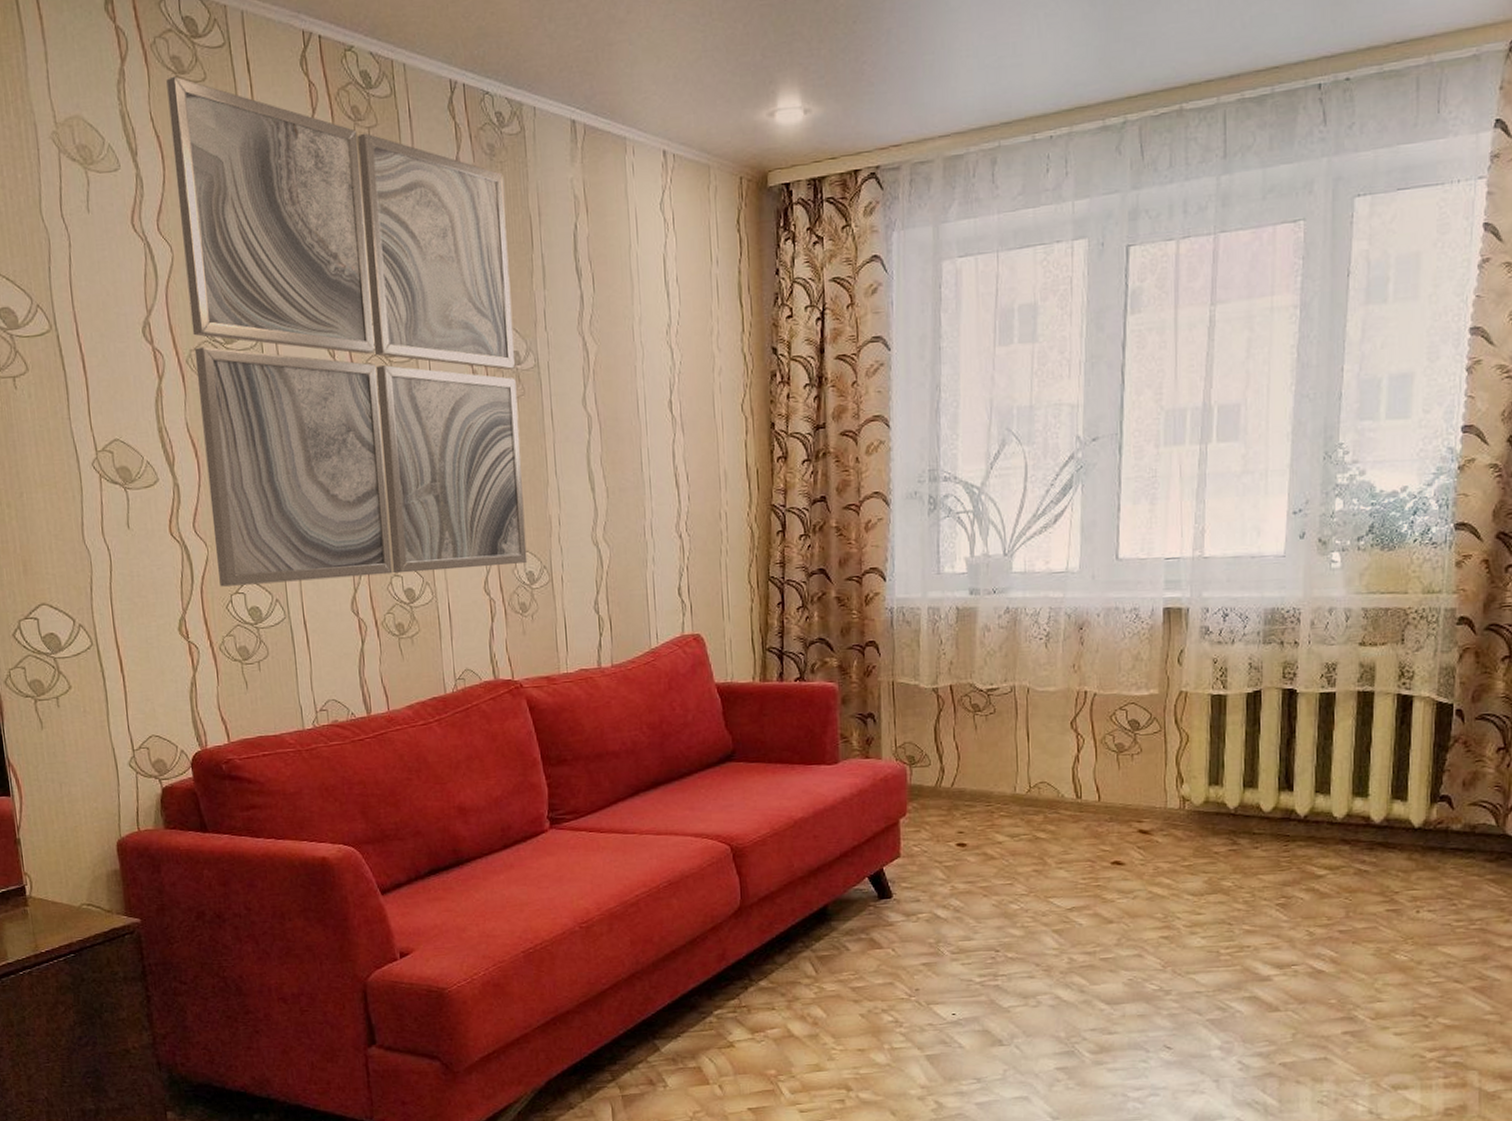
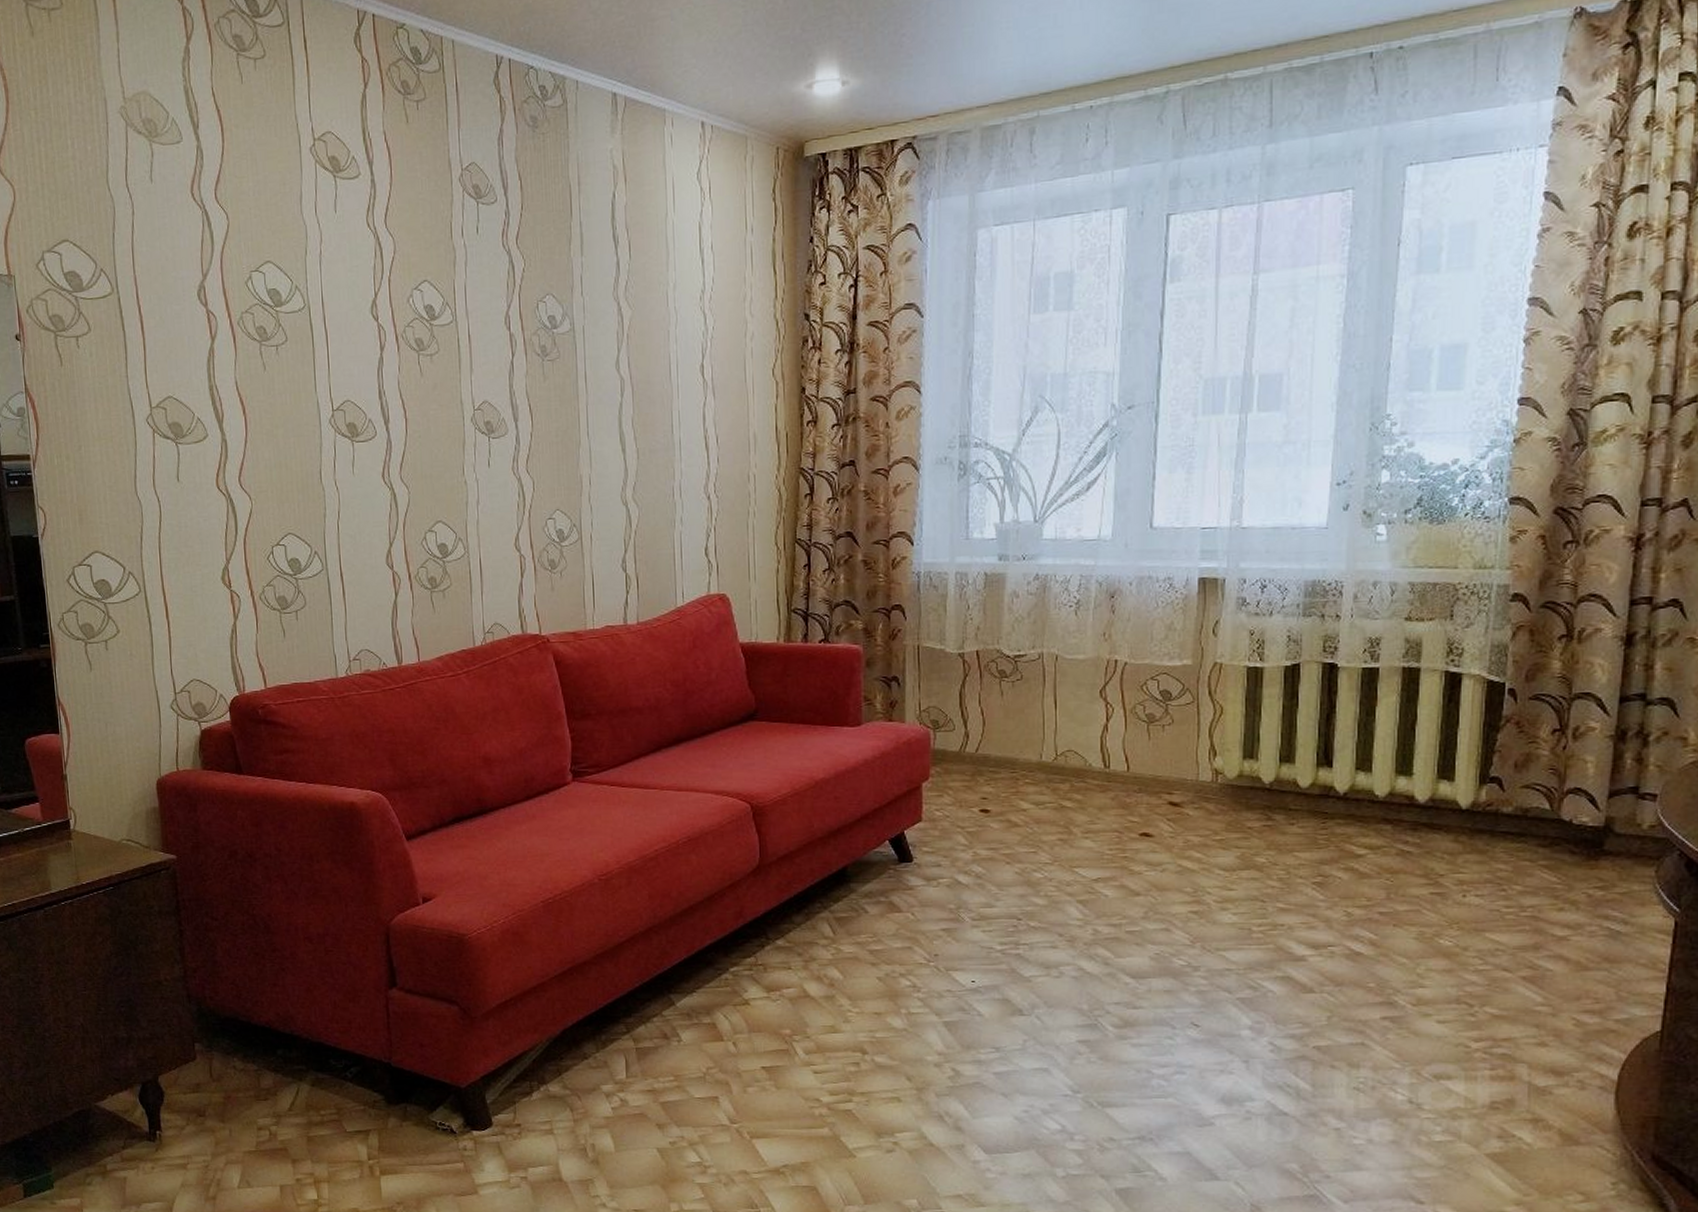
wall art: present [166,76,528,587] -> none [228,53,558,539]

